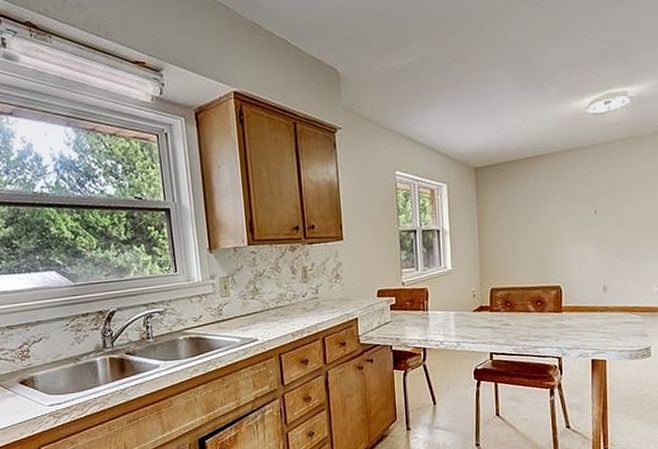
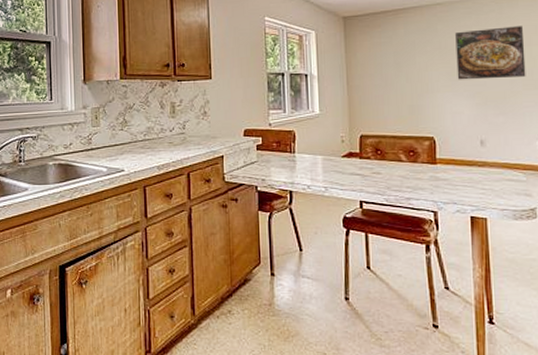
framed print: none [584,170,648,228] -> present [455,26,526,80]

